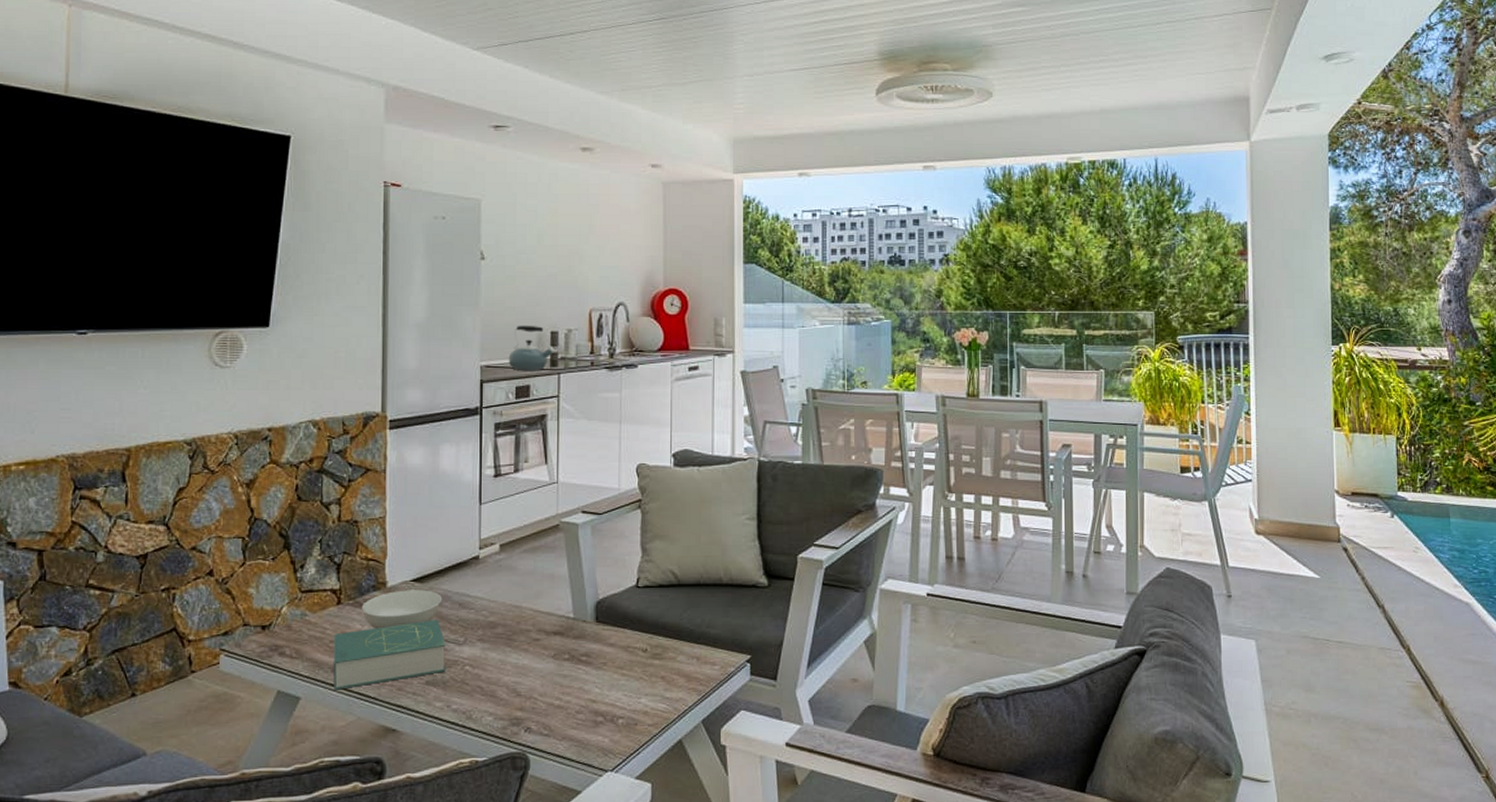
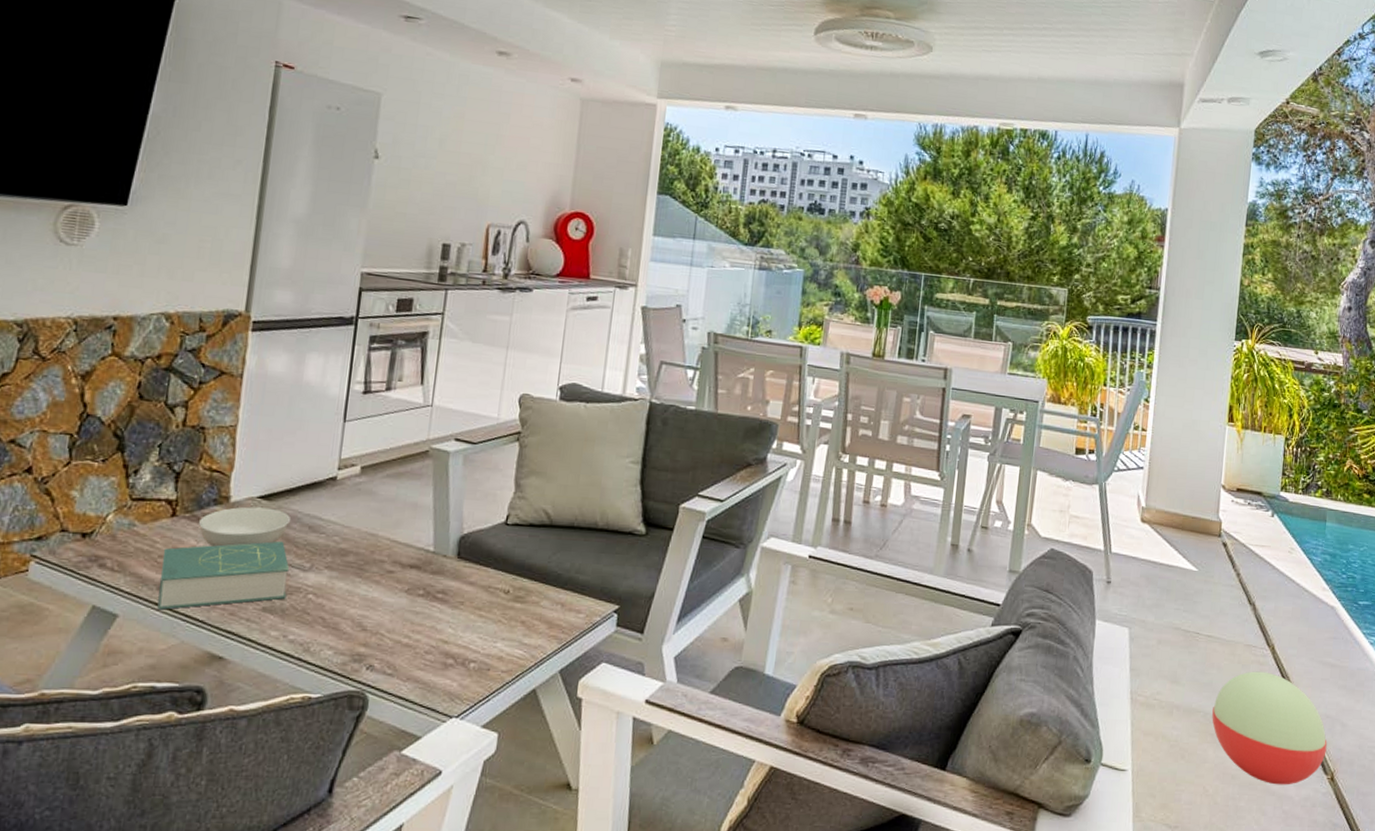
kettle: present [508,325,555,371] -> none [392,233,446,285]
beach ball: none [1352,673,1478,787] -> present [1212,671,1327,785]

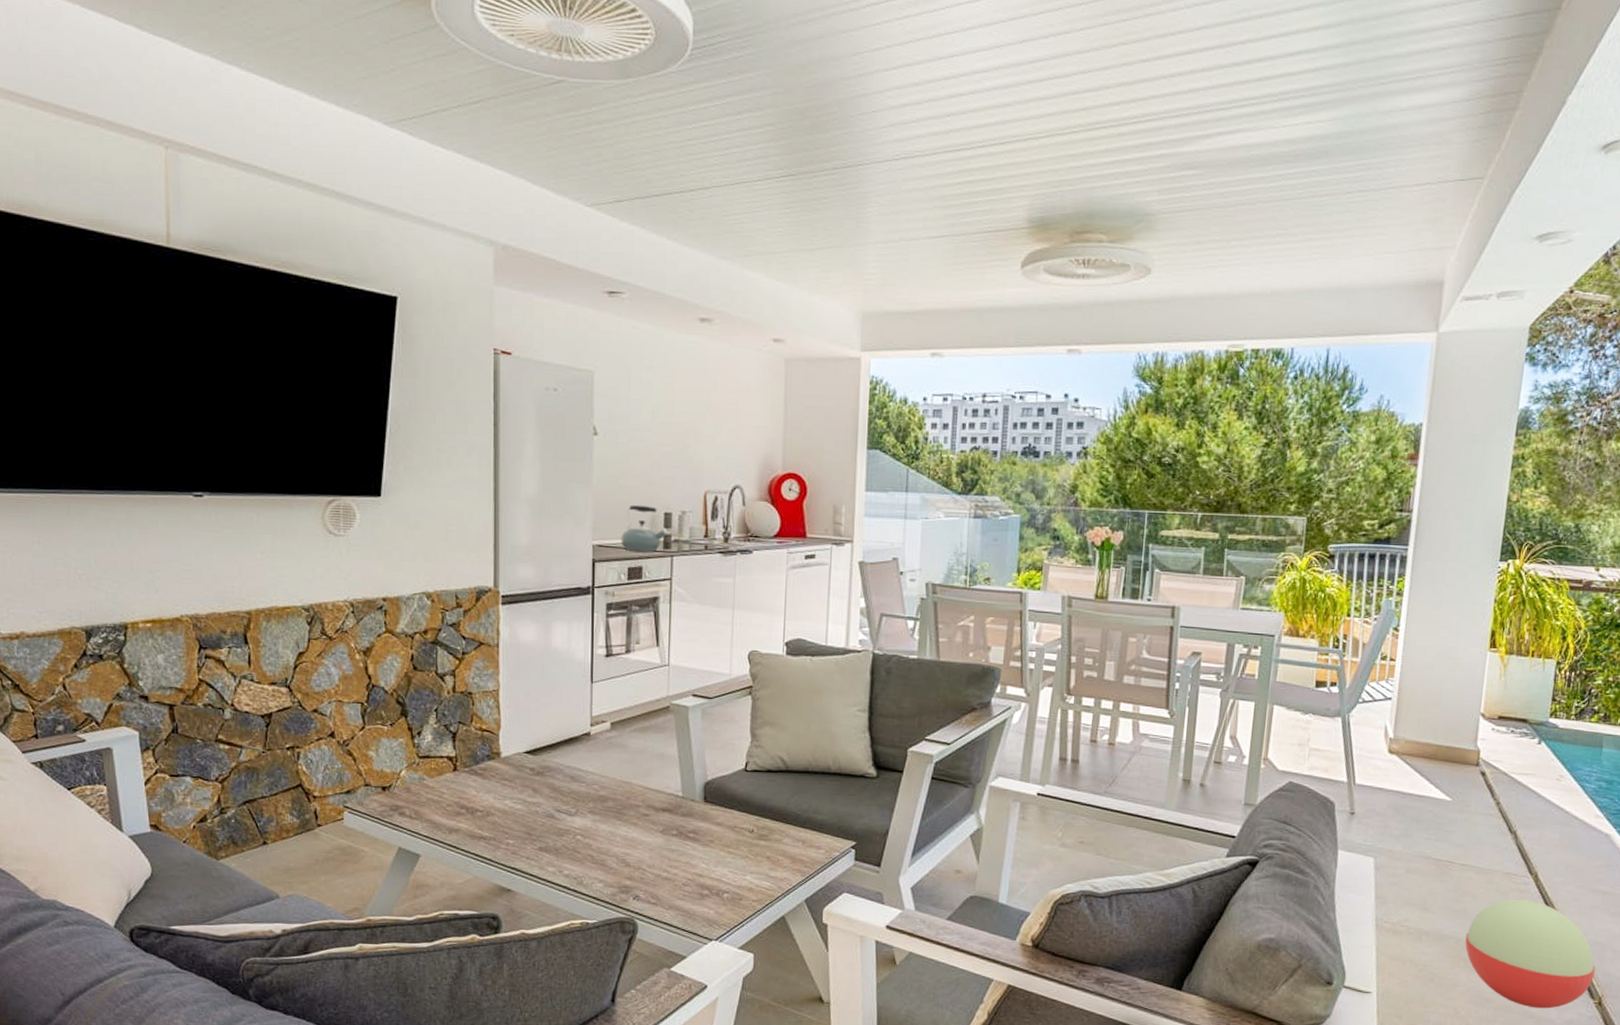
book: present [157,541,290,610] -> none [450,790,558,850]
bowl: present [198,506,290,547] -> none [476,761,554,796]
kettle: none [392,233,446,285] -> present [621,504,669,553]

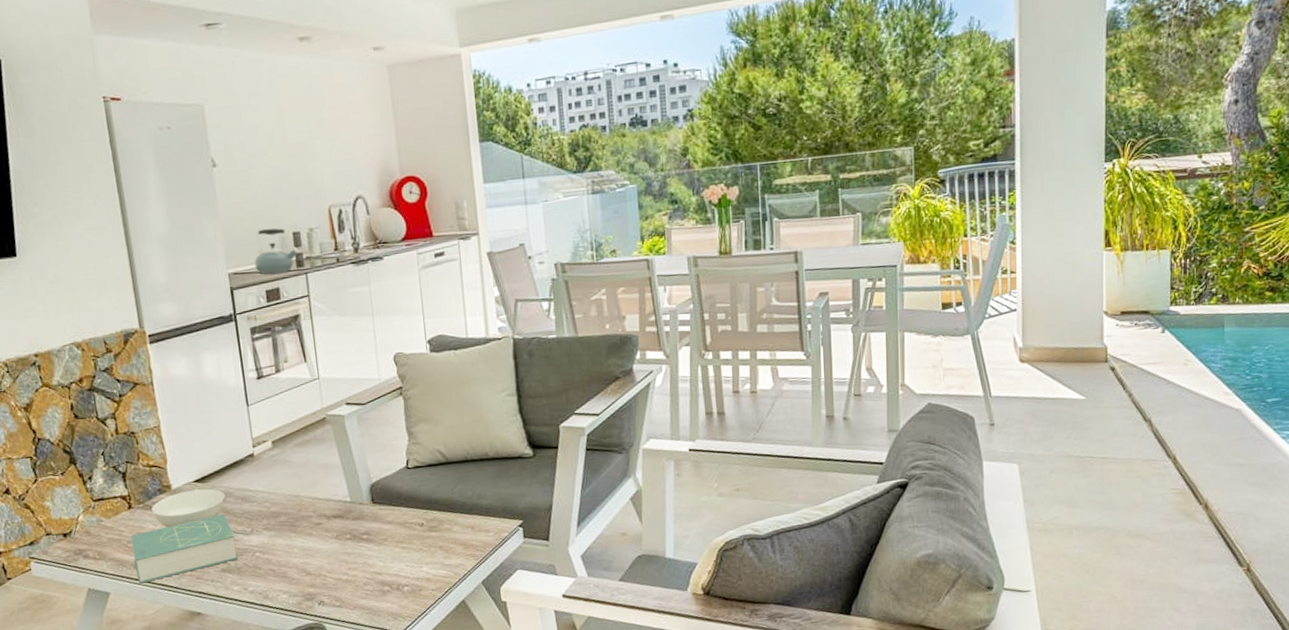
book: none [450,790,558,850] -> present [130,513,238,584]
bowl: none [476,761,554,796] -> present [151,488,225,528]
beach ball: present [1465,898,1596,1009] -> none [1114,482,1241,583]

